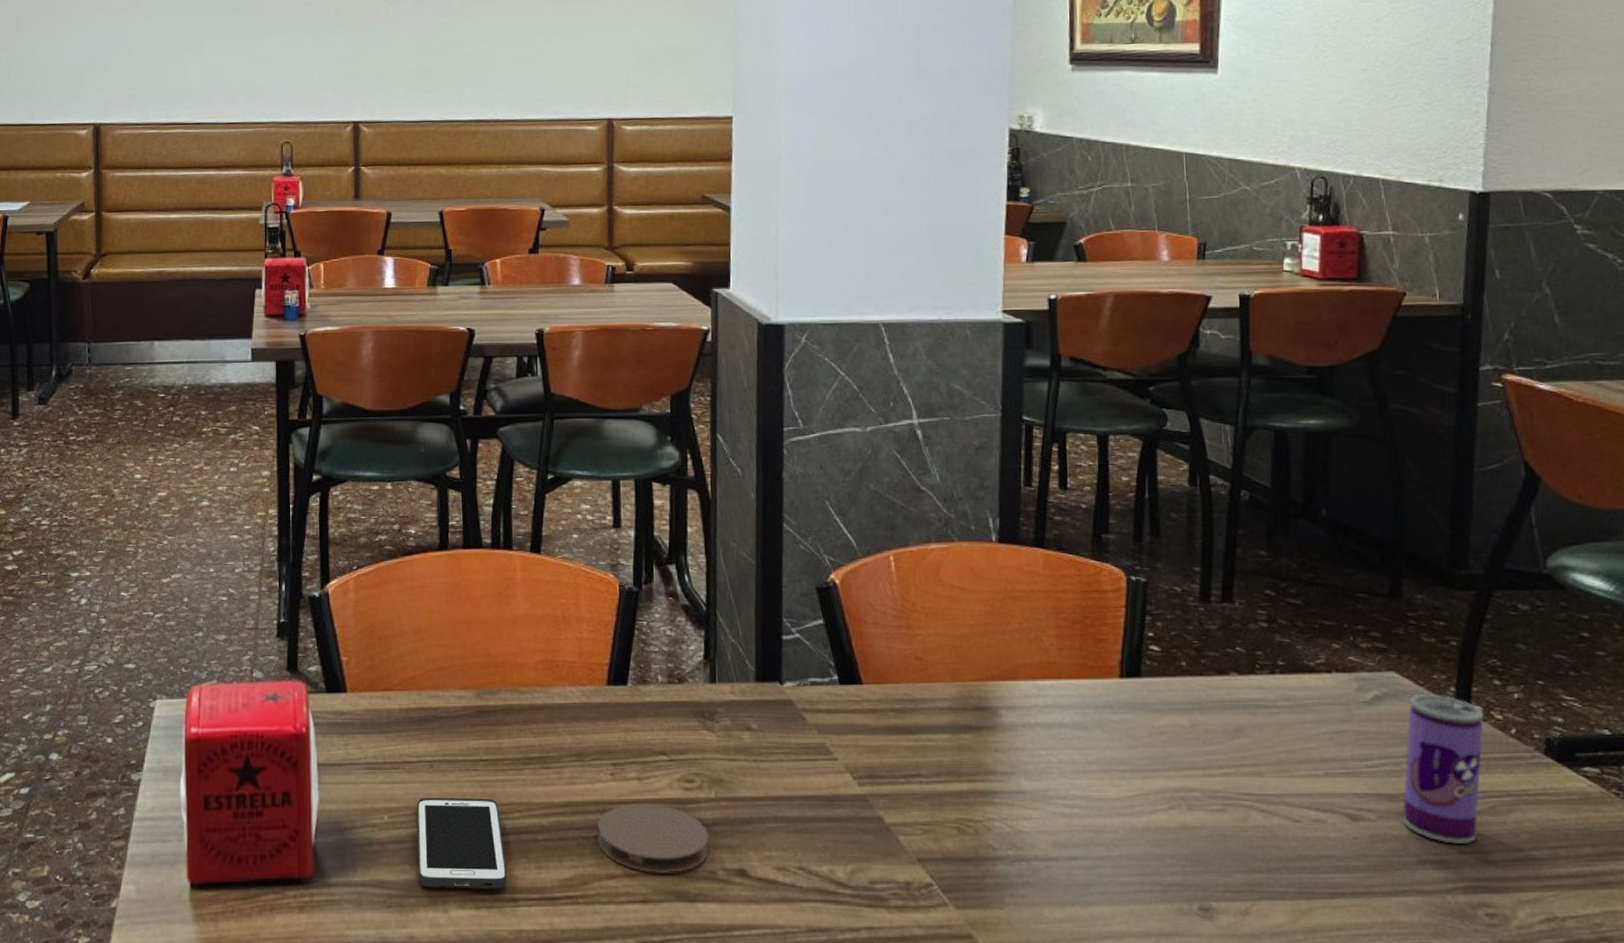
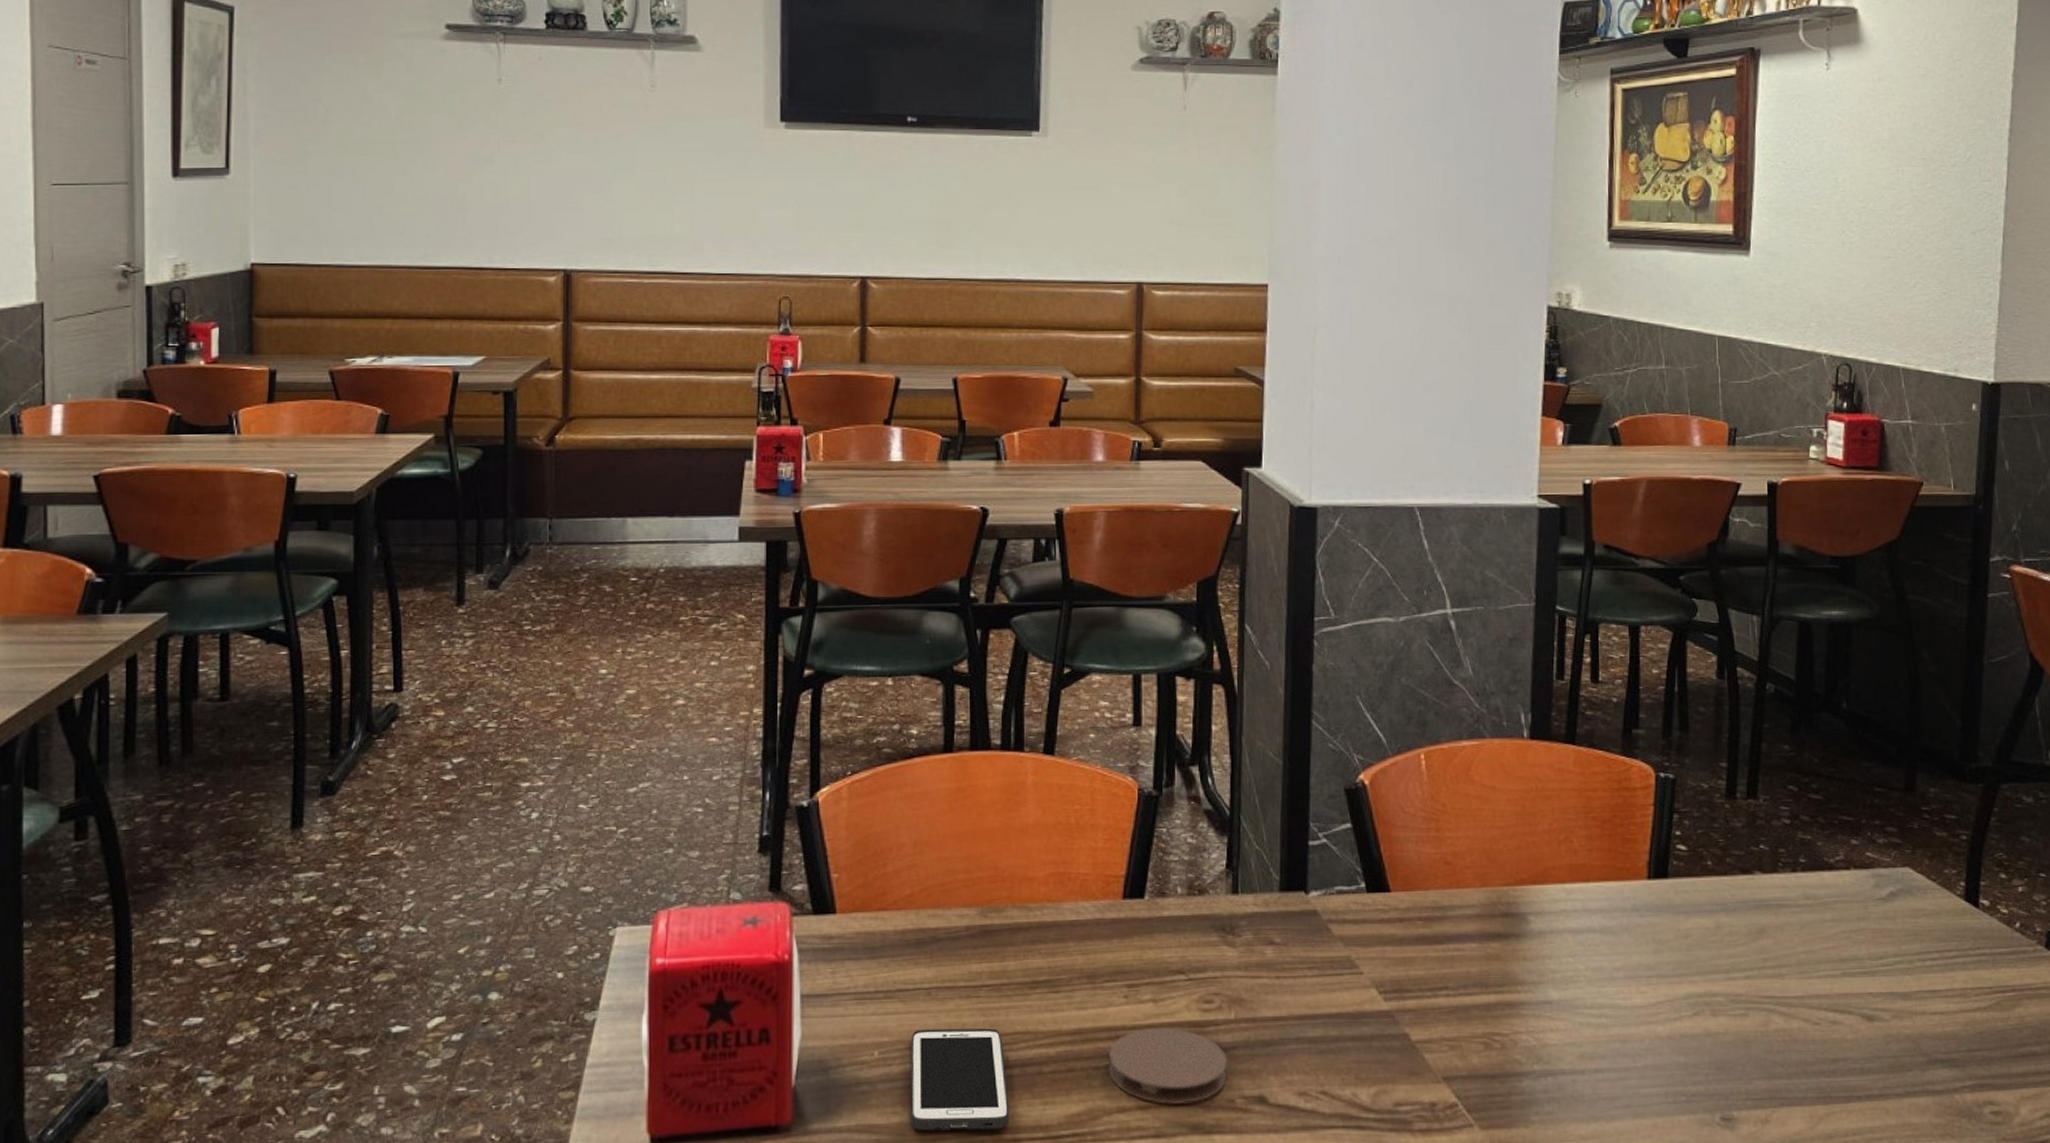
beverage can: present [1402,693,1484,844] -> none [1915,888,1991,1041]

